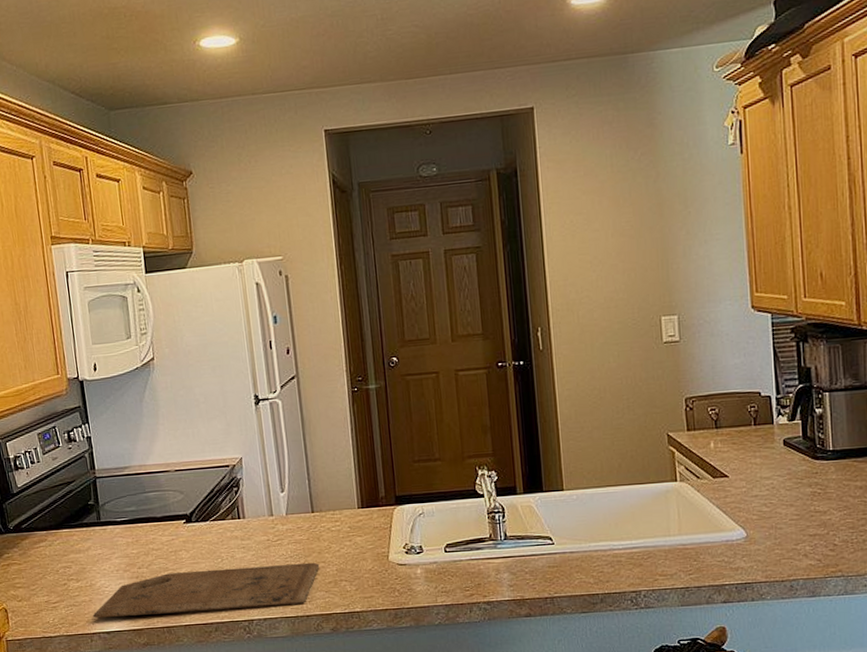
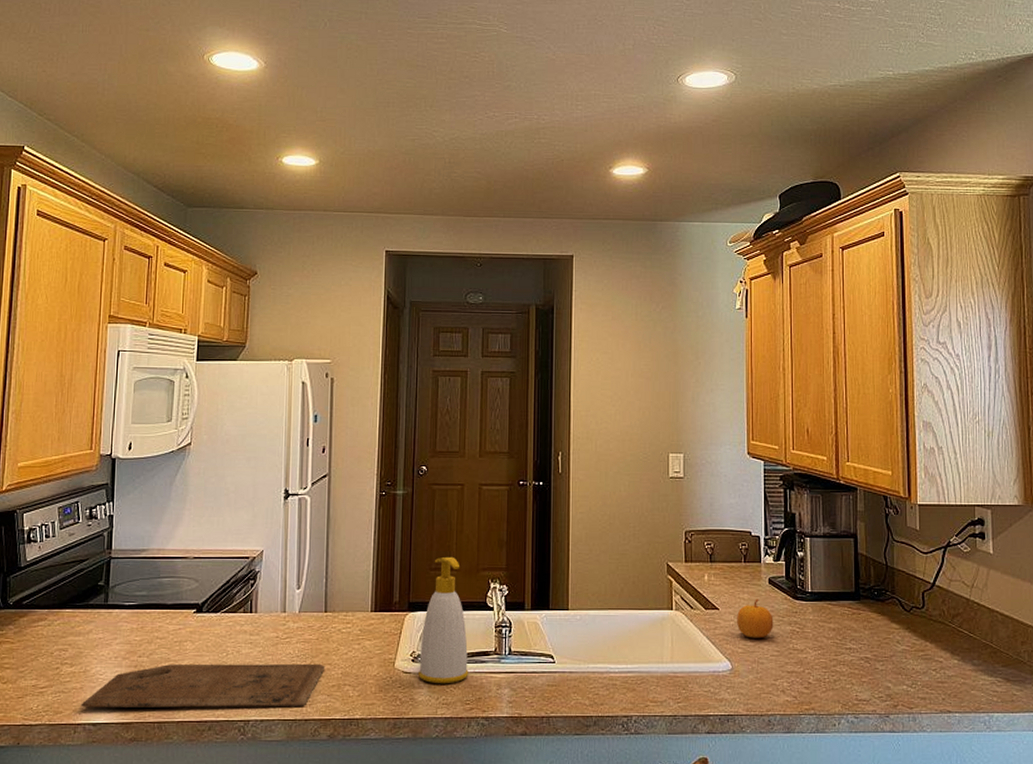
soap bottle: none [412,447,465,573] -> present [417,556,469,684]
fruit: none [749,462,792,504] -> present [737,599,774,638]

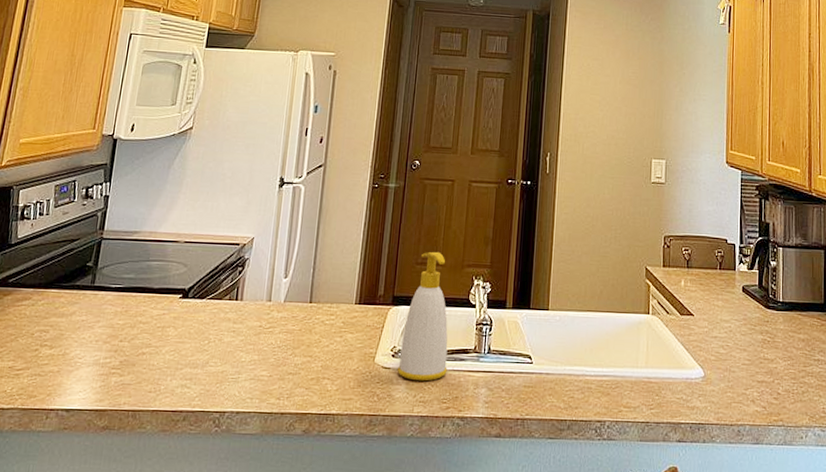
cutting board: present [80,663,325,709] -> none [56,350,306,399]
fruit: present [737,599,774,638] -> none [711,306,746,347]

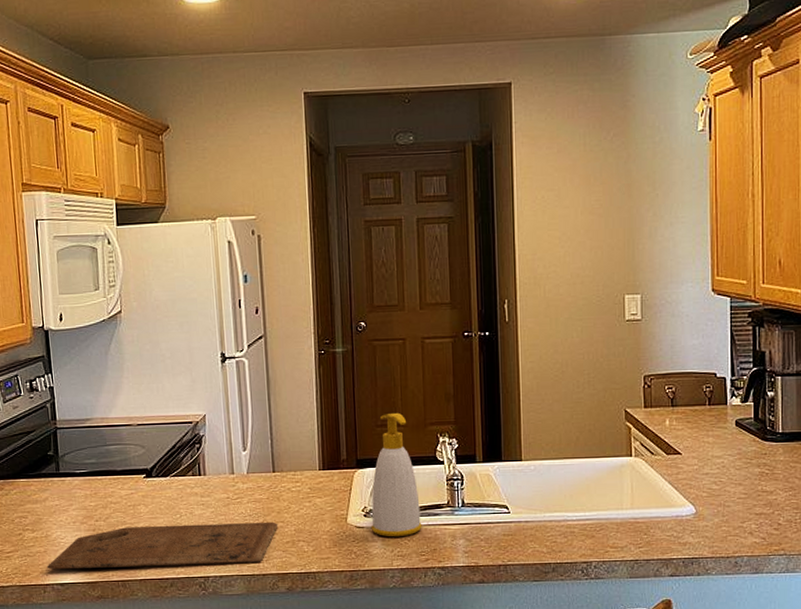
cutting board: none [56,350,306,399] -> present [47,521,278,570]

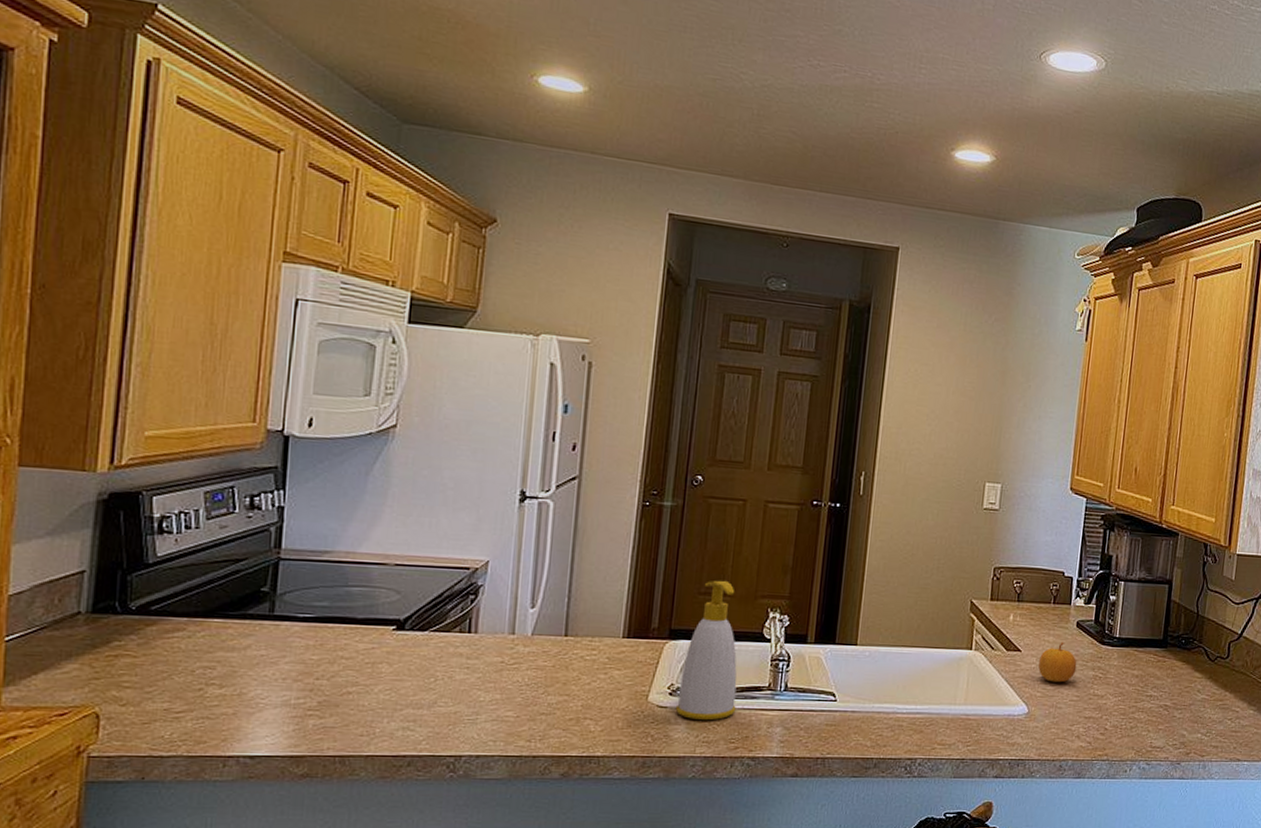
cutting board: present [47,521,278,570] -> none [233,689,562,742]
fruit: none [701,442,741,482] -> present [1038,642,1077,683]

